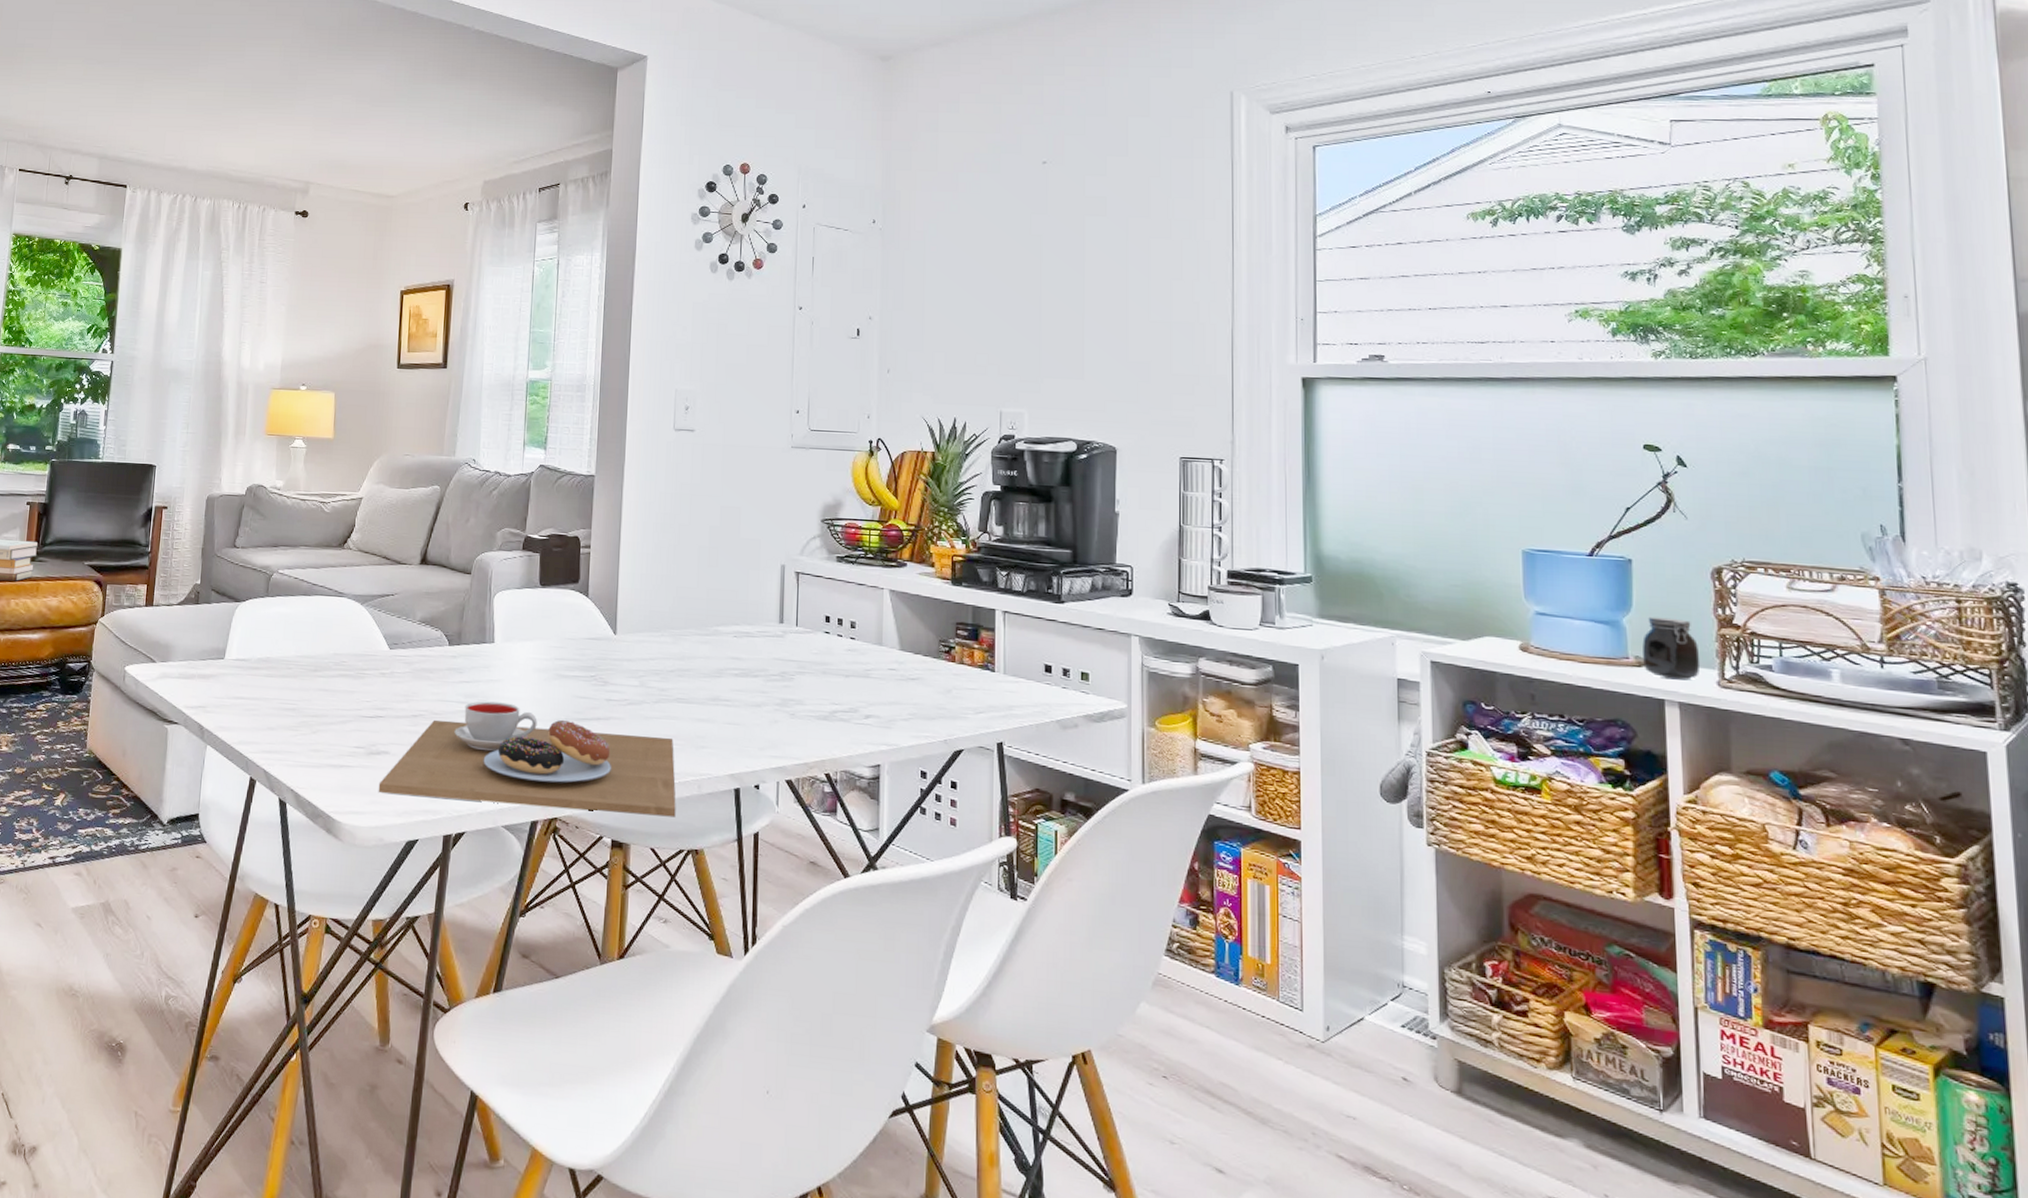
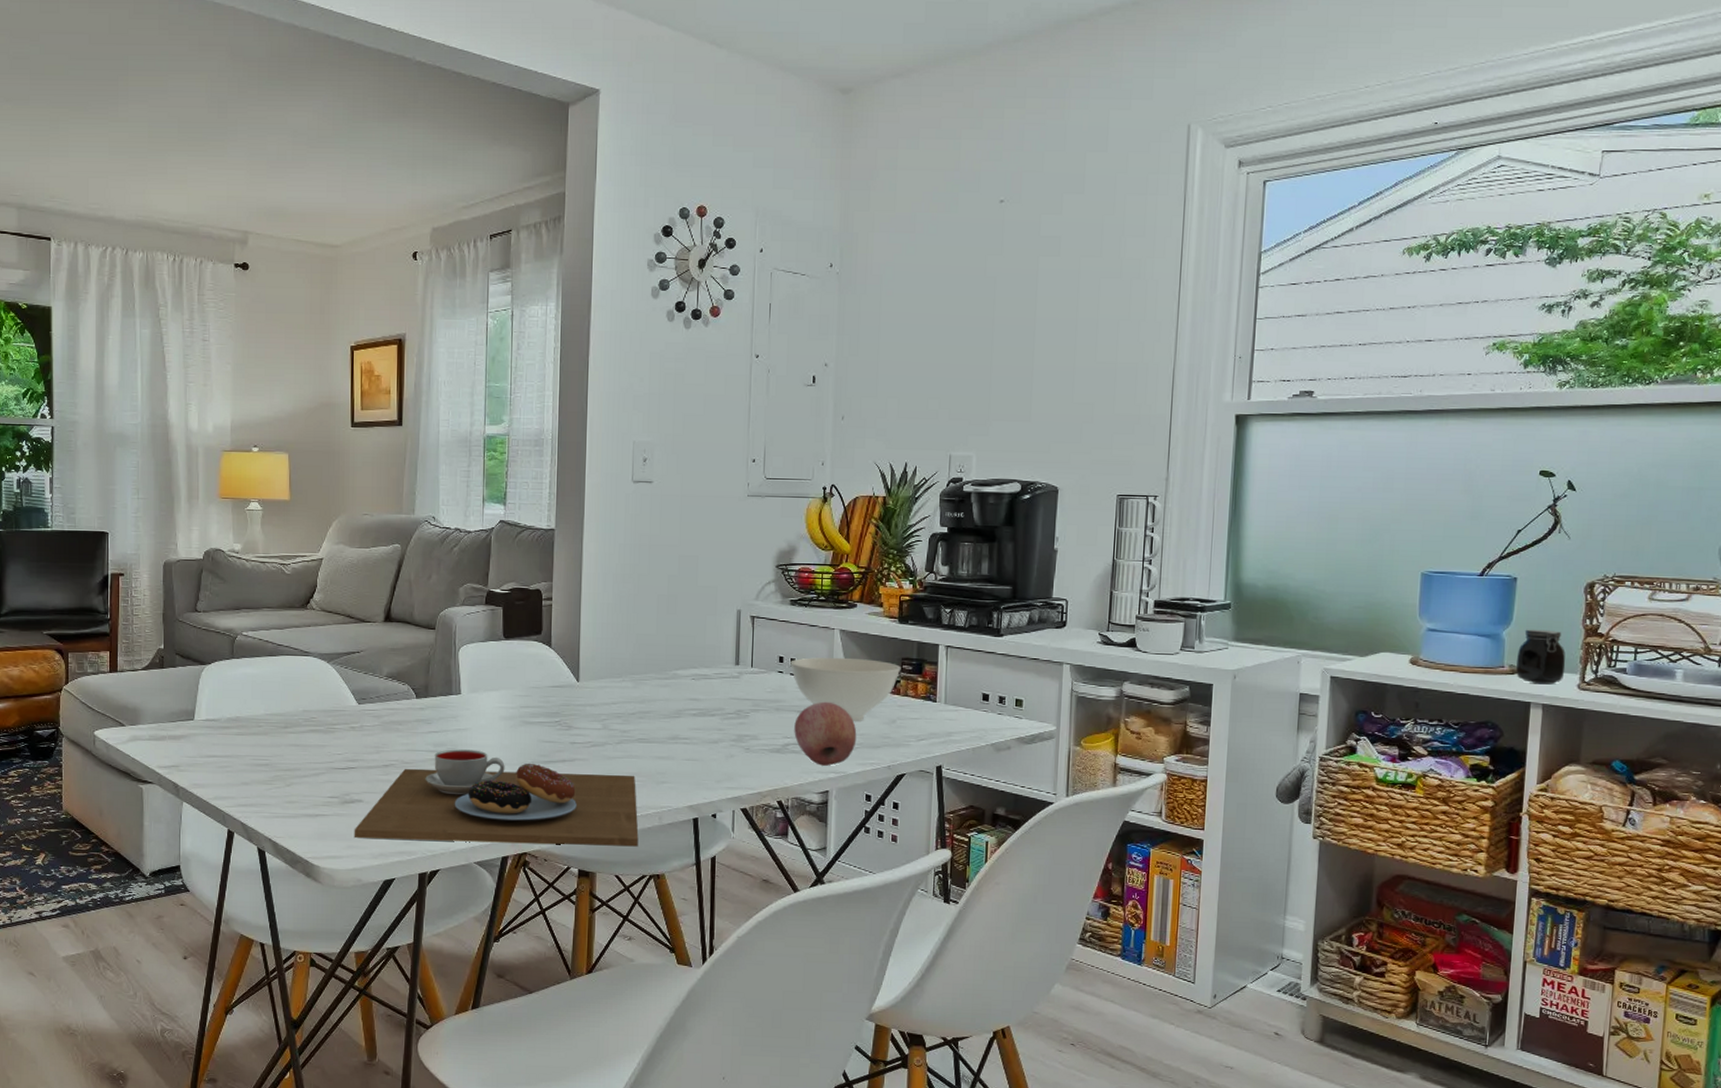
bowl: none [837,618,956,690] -> present [790,657,901,722]
fruit: none [842,666,910,737] -> present [794,701,857,766]

